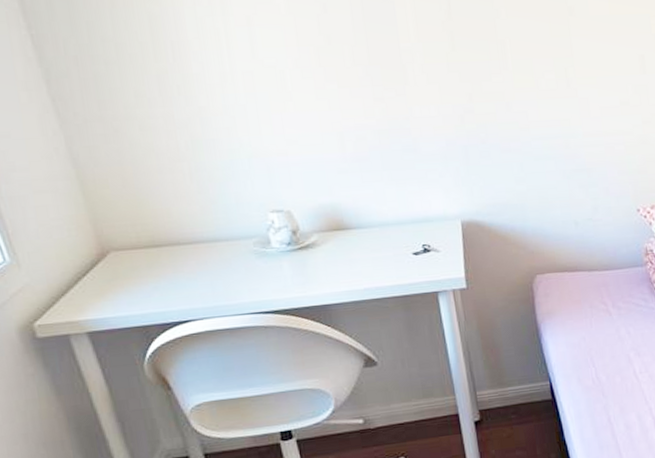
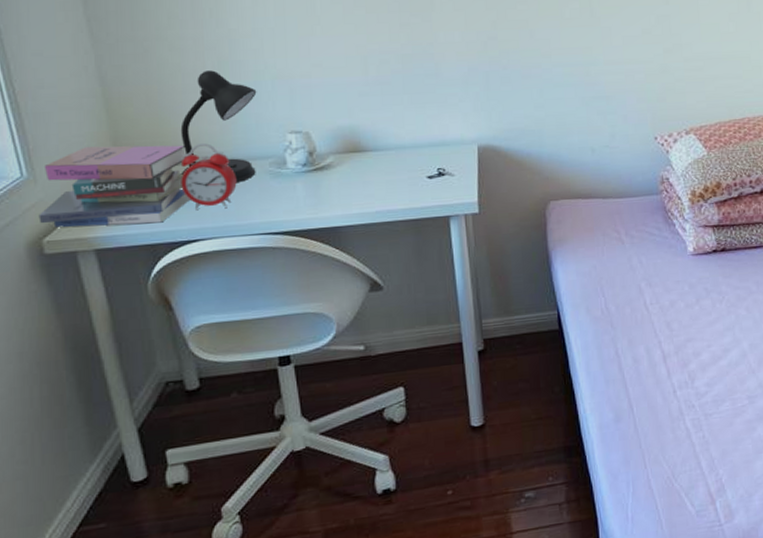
books: none [26,226,178,311] -> present [38,145,191,227]
desk lamp: none [160,150,241,263] -> present [179,70,257,182]
alarm clock: none [164,224,223,291] -> present [181,143,237,209]

